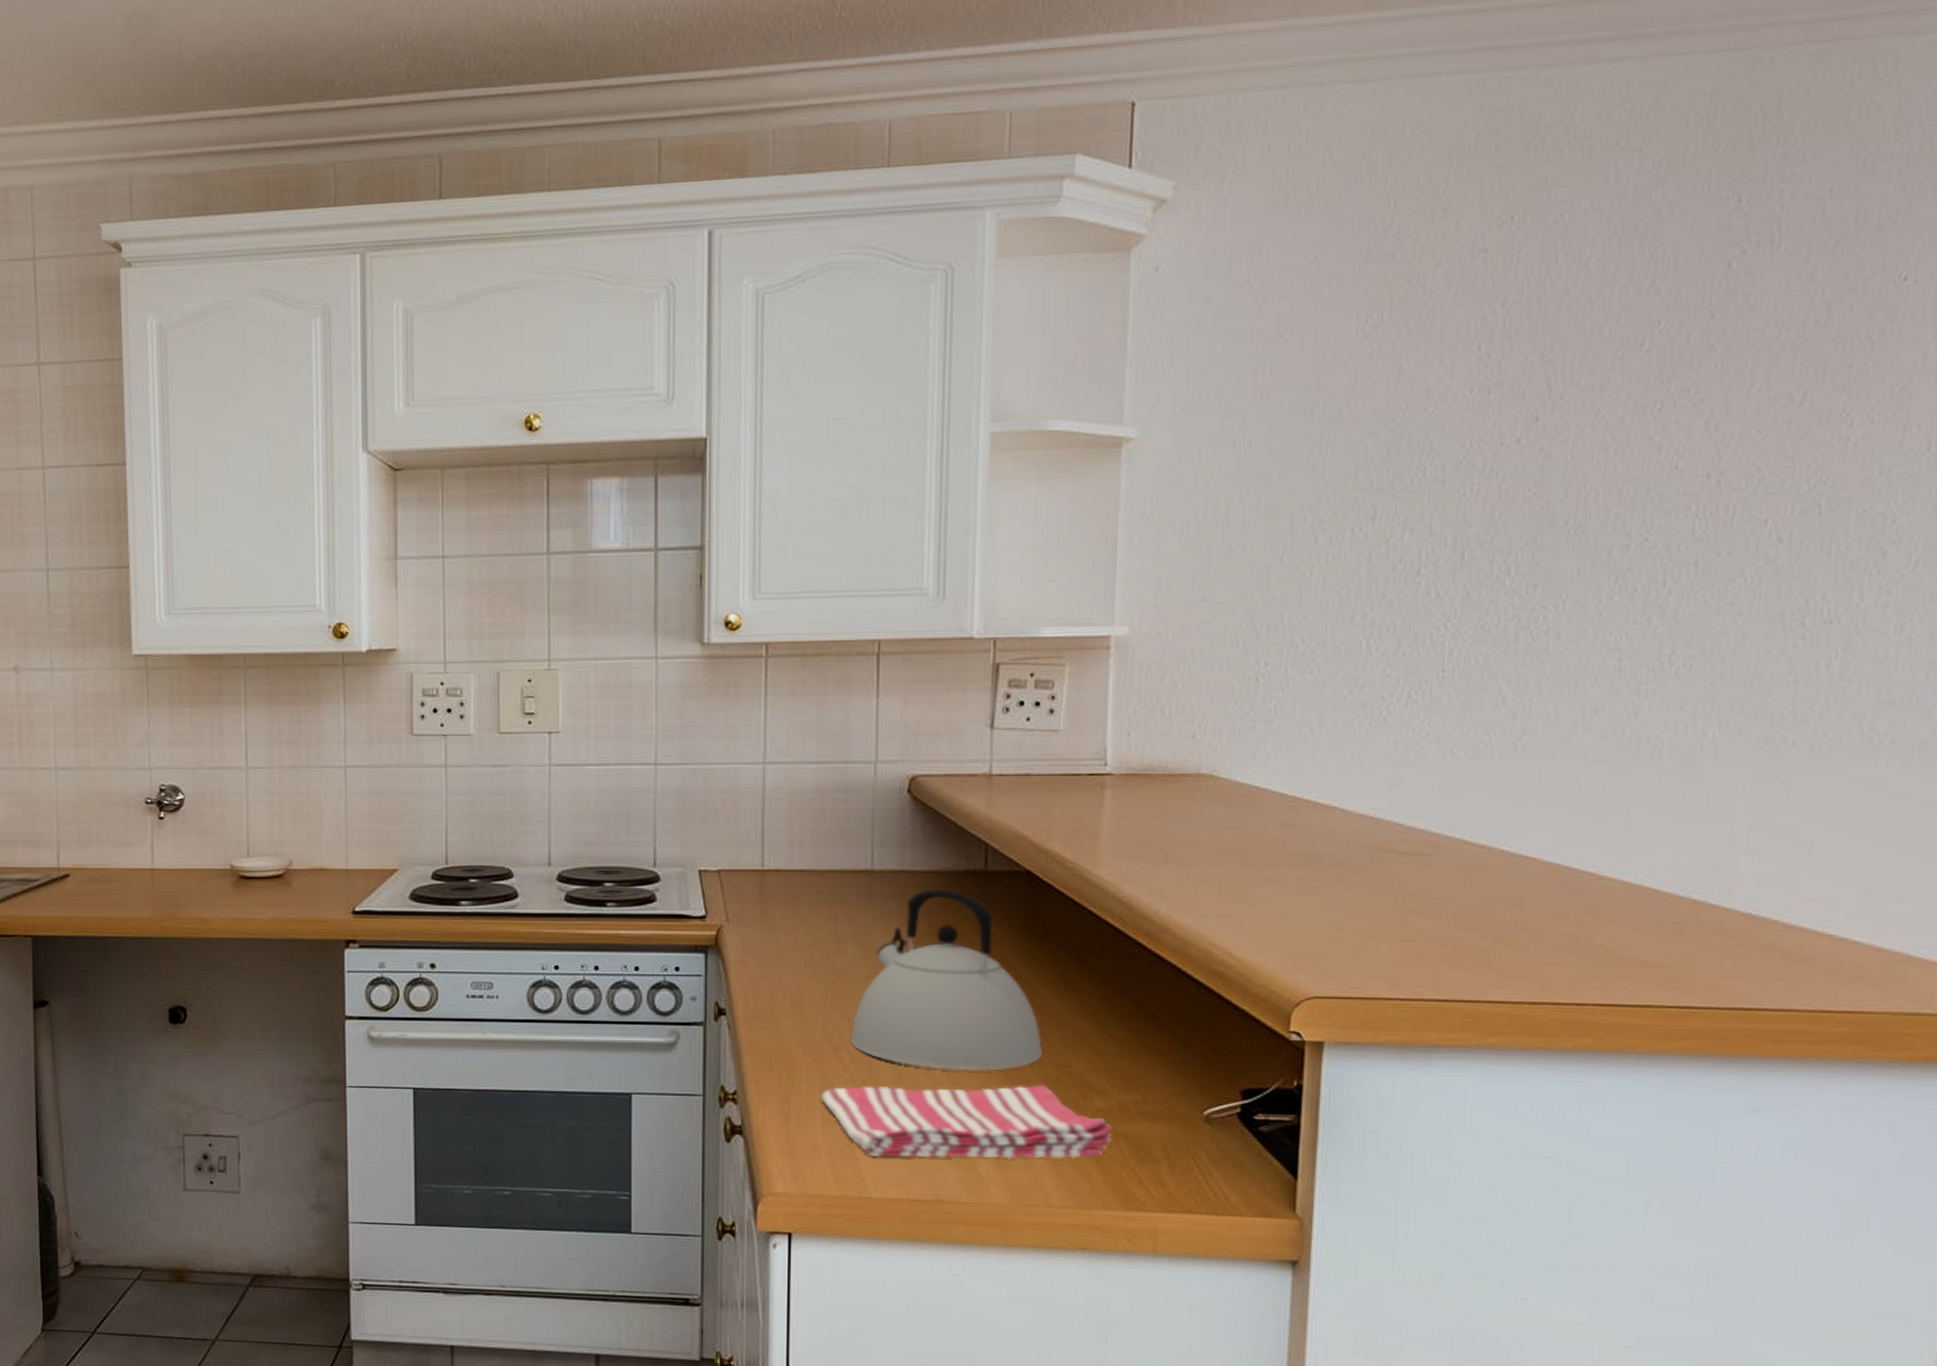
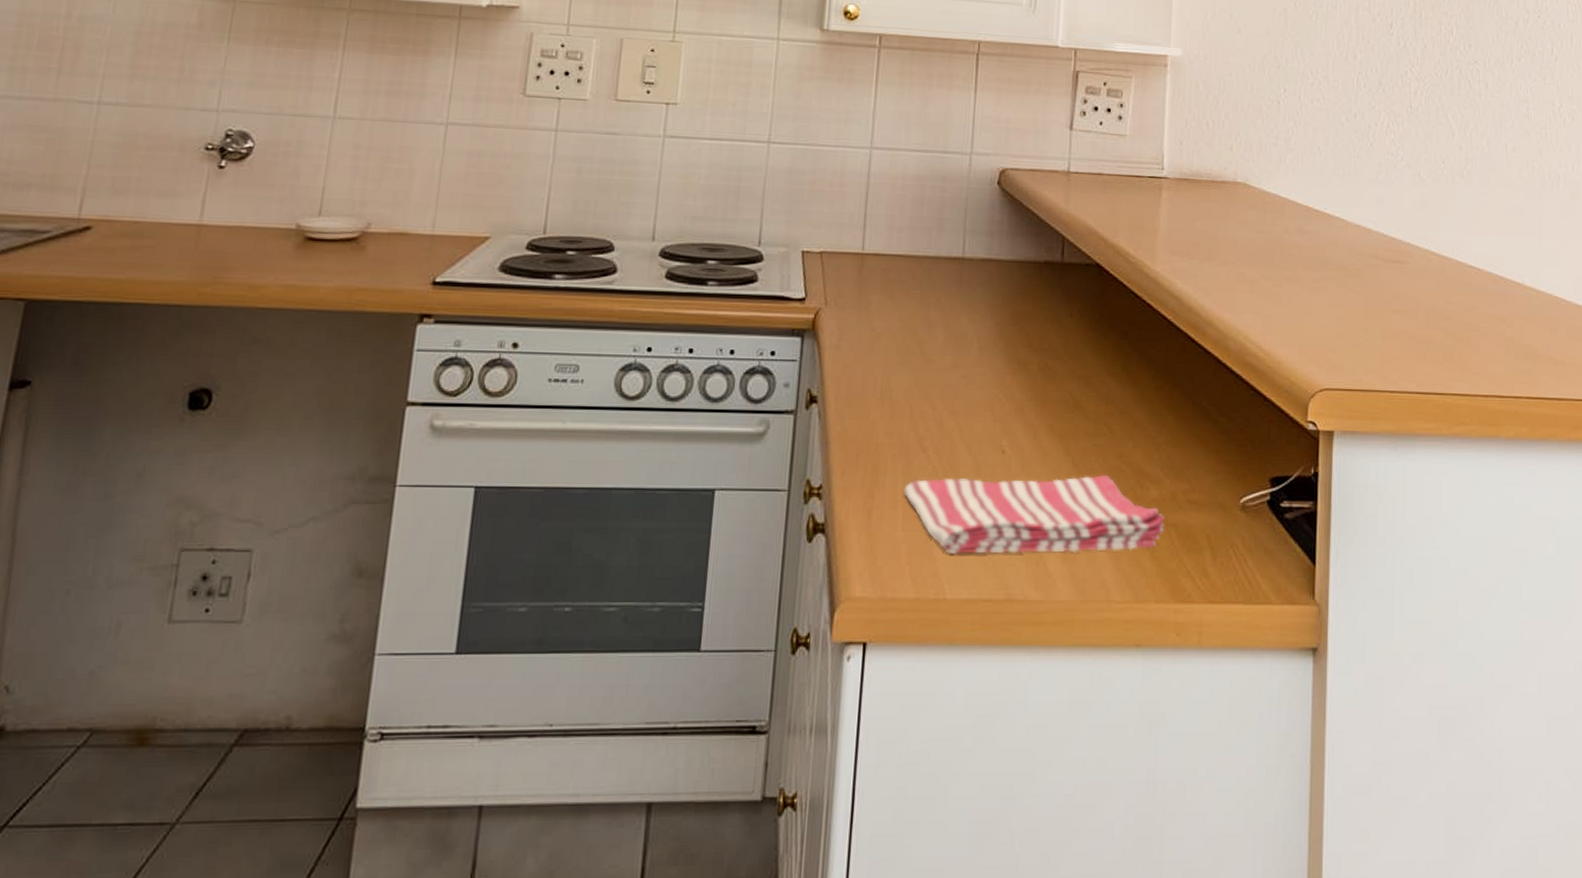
kettle: present [850,888,1043,1071] -> none [934,277,1107,461]

